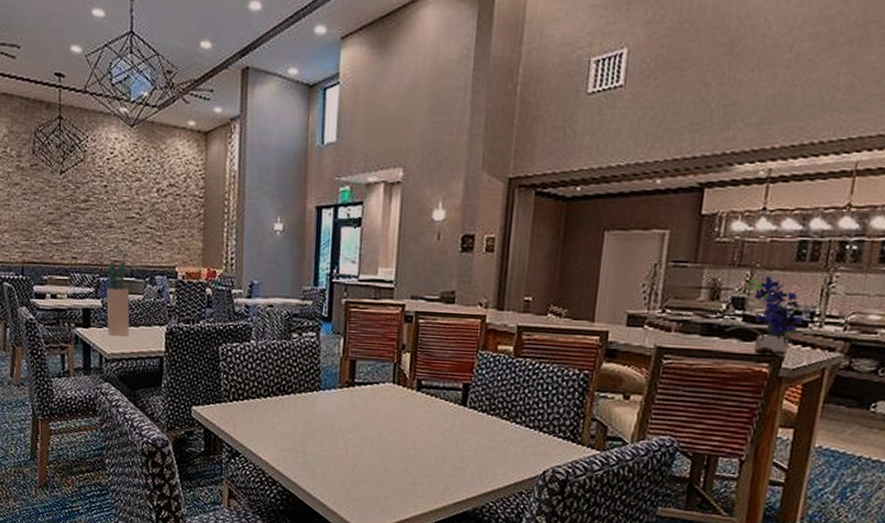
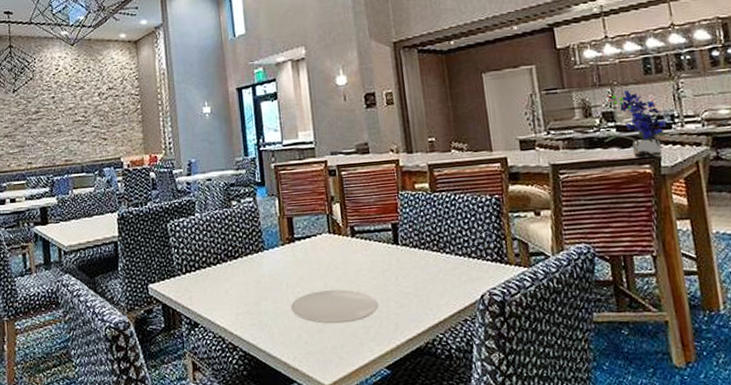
vase: present [107,255,130,337] -> none [59,154,84,230]
plate: none [338,440,433,477] -> present [290,289,379,324]

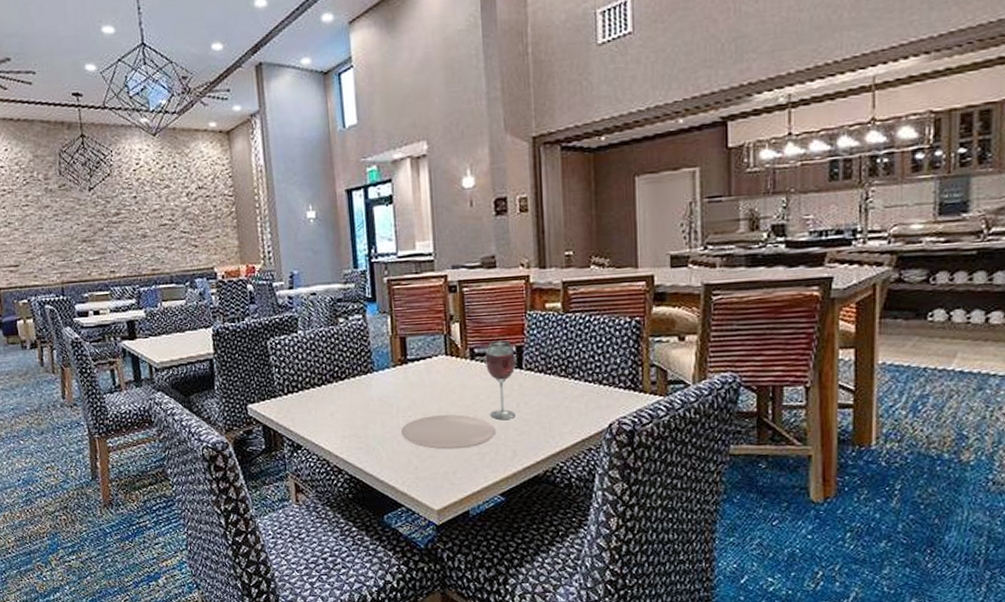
wineglass: none [364,218,396,293] -> present [485,340,516,419]
flower arrangement: present [604,89,684,159] -> none [769,198,864,280]

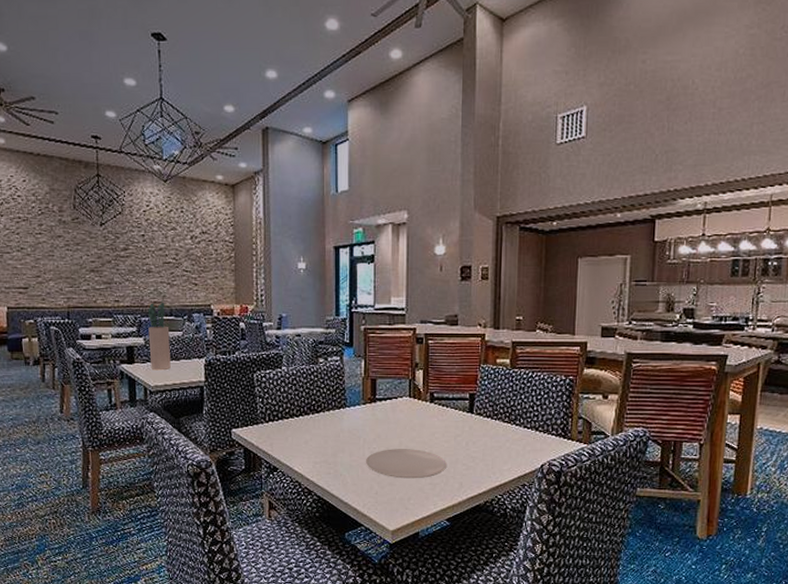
vase: none [146,263,176,345] -> present [147,297,171,371]
wineglass: present [485,340,516,419] -> none [443,387,468,455]

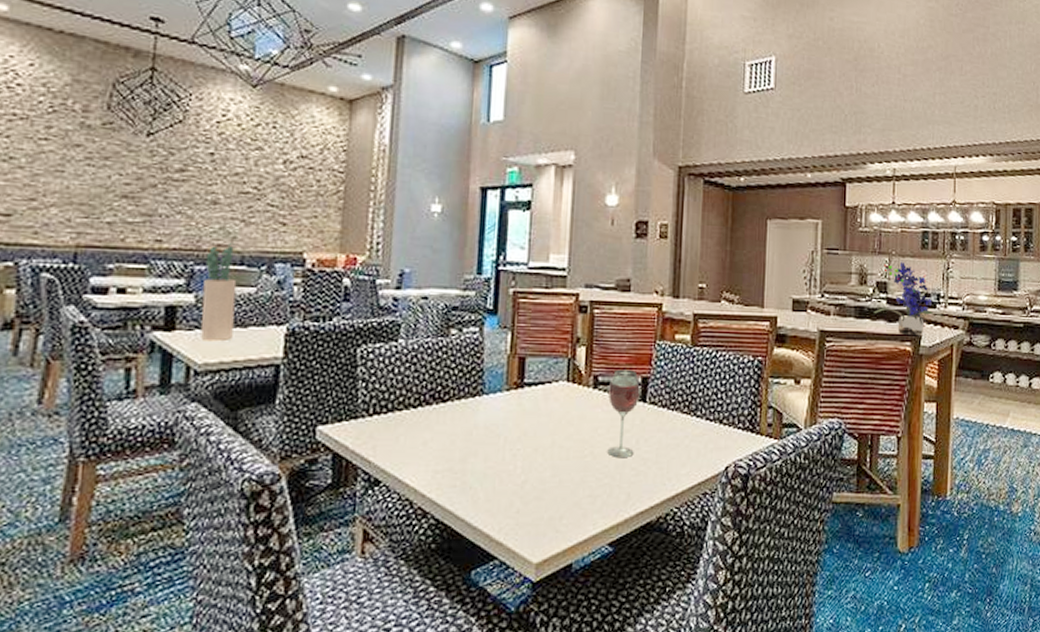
plate: present [365,449,448,479] -> none [505,450,612,490]
wineglass: none [443,387,468,455] -> present [607,369,640,457]
flower arrangement: none [679,288,753,356] -> present [873,261,945,336]

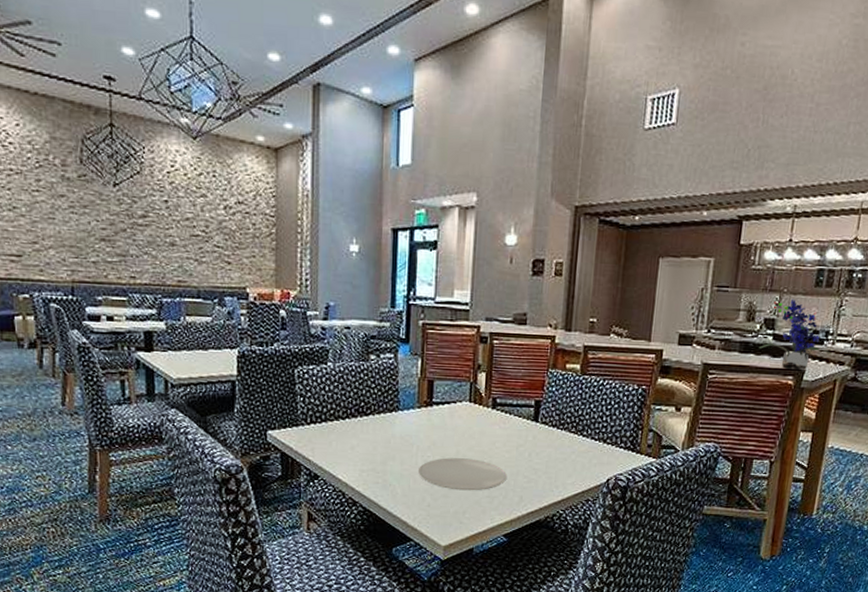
vase: present [201,238,237,342] -> none [170,275,197,361]
plate: none [505,450,612,490] -> present [417,458,508,491]
wineglass: present [607,369,640,457] -> none [503,393,533,467]

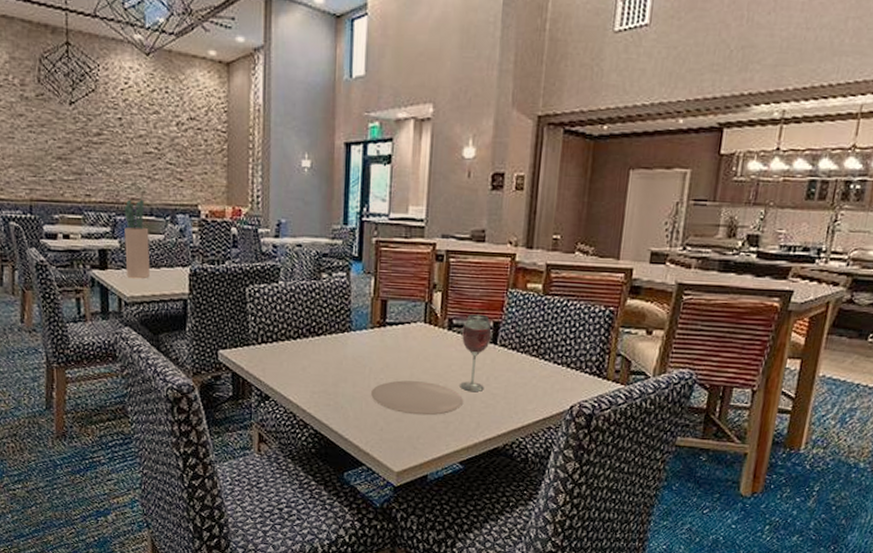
vase: none [170,275,197,361] -> present [124,193,150,279]
wineglass: none [503,393,533,467] -> present [460,314,492,391]
flower arrangement: present [758,298,832,371] -> none [740,213,824,292]

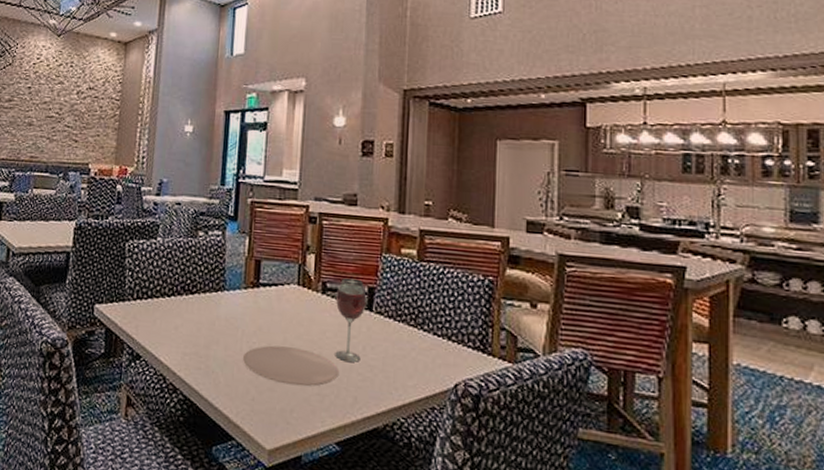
vase: present [124,193,150,279] -> none [17,152,43,231]

